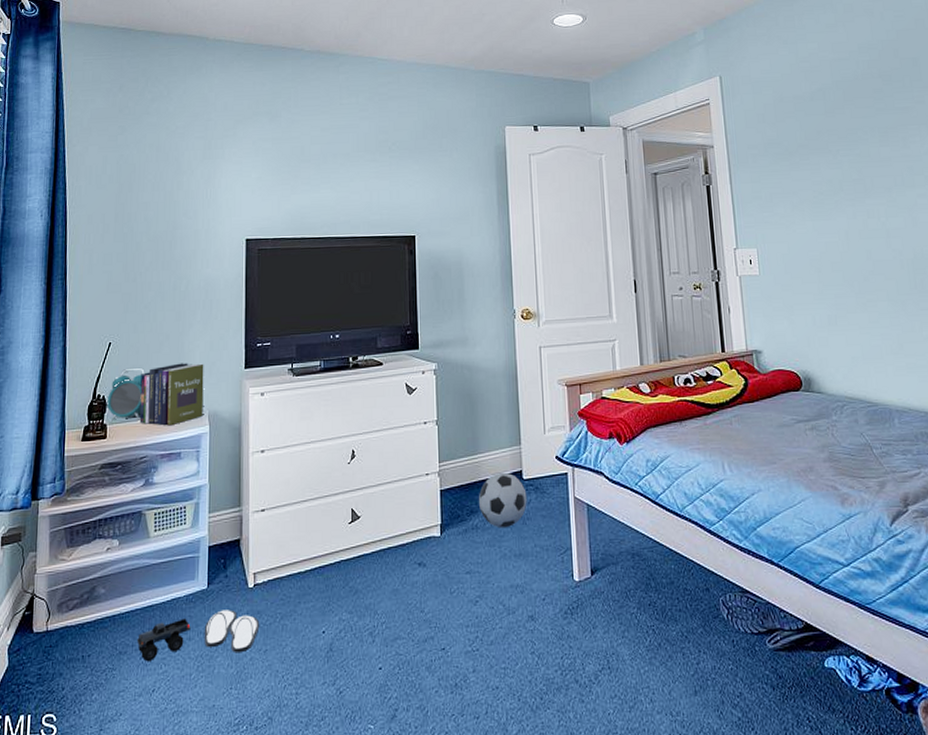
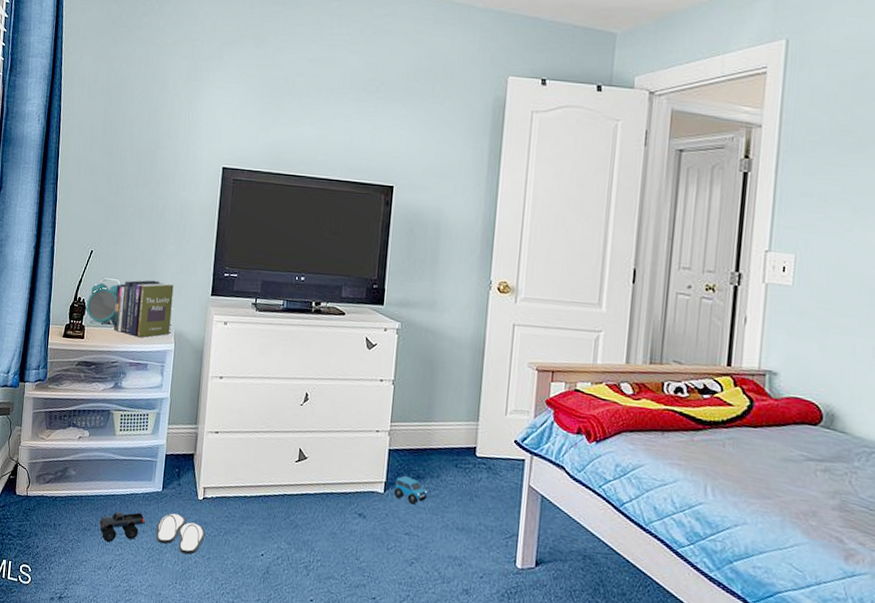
motor vehicle: none [450,513,483,541] -> present [393,475,428,505]
soccer ball: present [479,472,527,529] -> none [426,444,478,500]

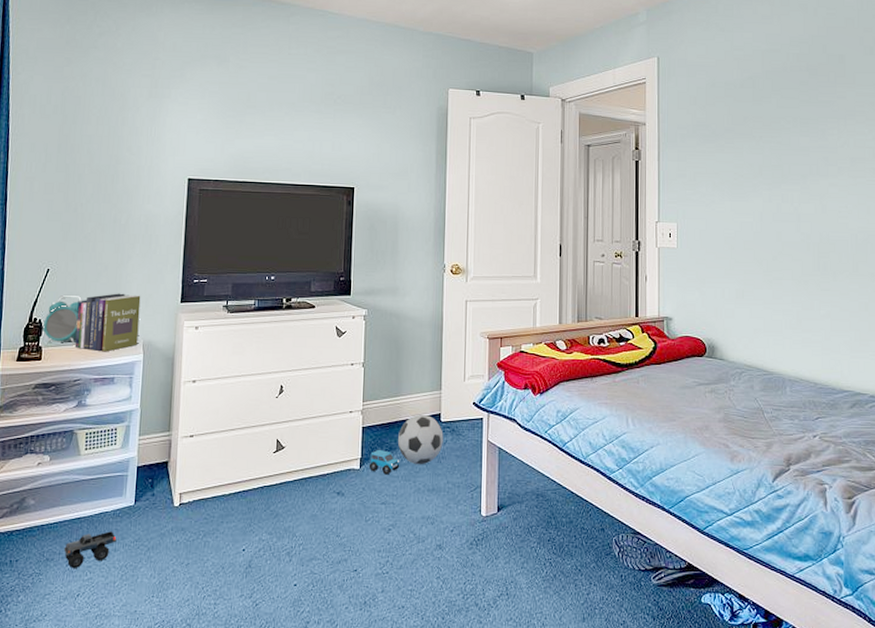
slippers: present [156,513,205,554] -> none [129,525,182,564]
soccer ball: none [426,444,478,500] -> present [398,414,444,465]

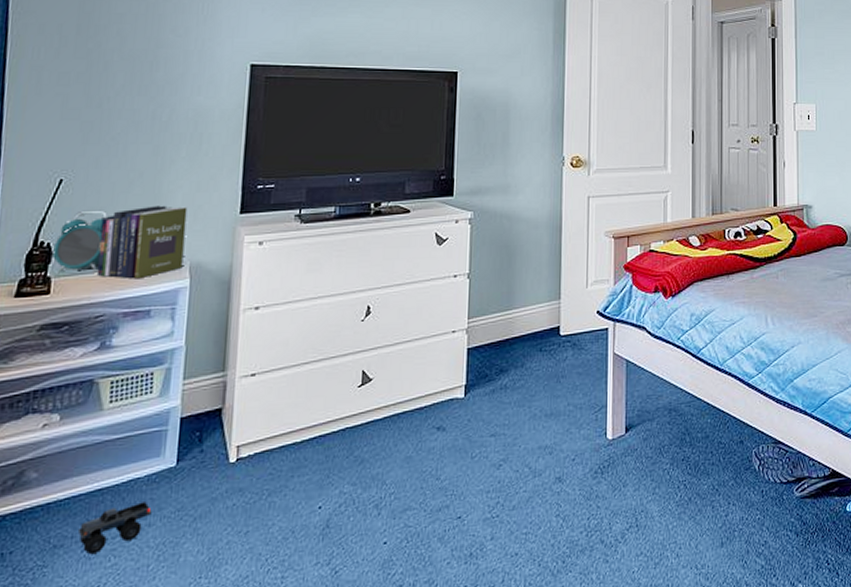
motor vehicle: present [368,449,400,475] -> none [475,372,512,402]
soccer ball: present [398,414,444,465] -> none [510,328,563,388]

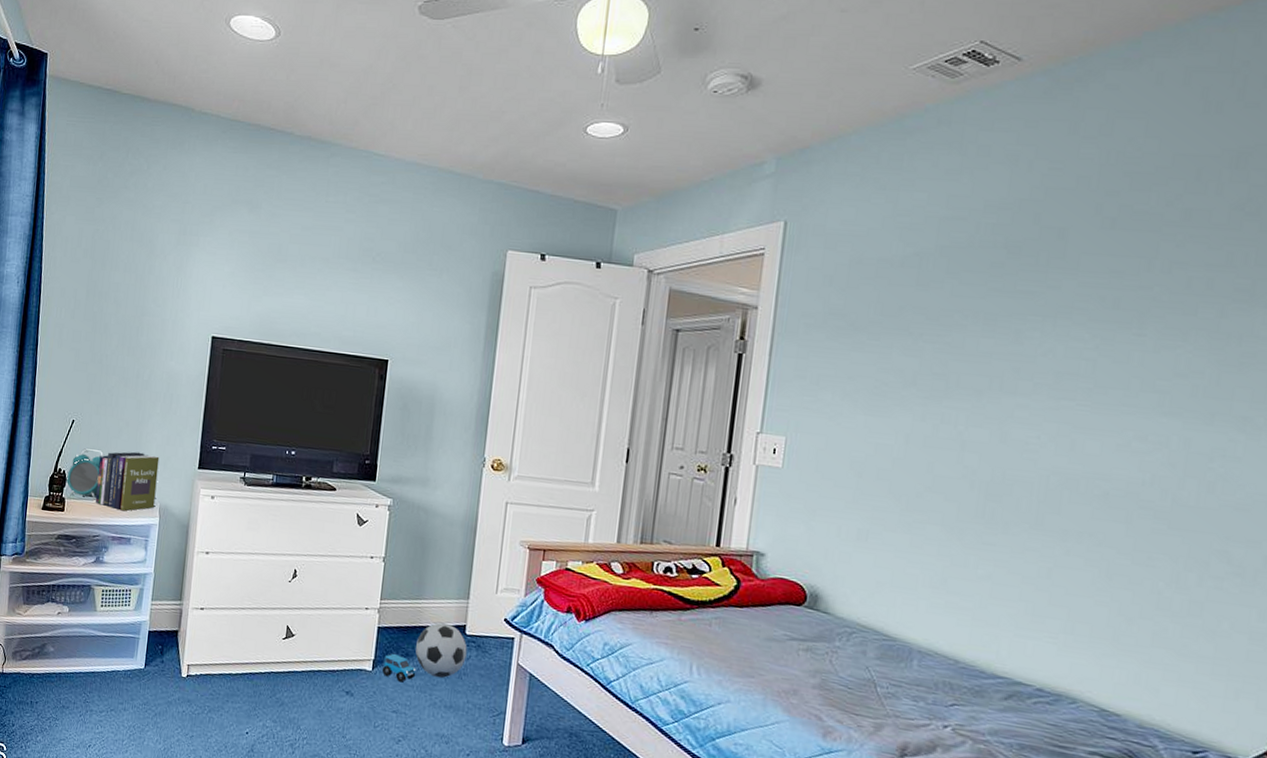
toy truck: present [77,502,152,555] -> none [78,688,127,721]
motor vehicle: none [475,372,512,402] -> present [382,653,416,682]
soccer ball: none [510,328,563,388] -> present [415,622,468,678]

